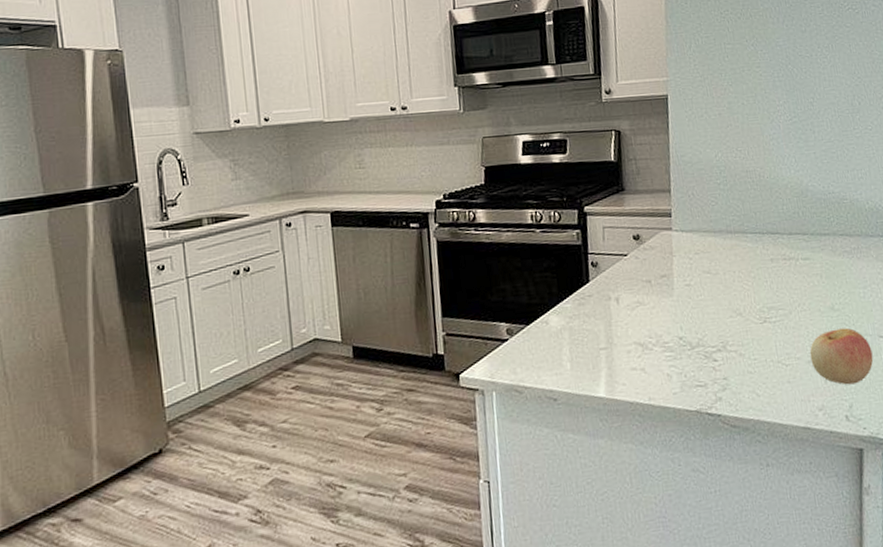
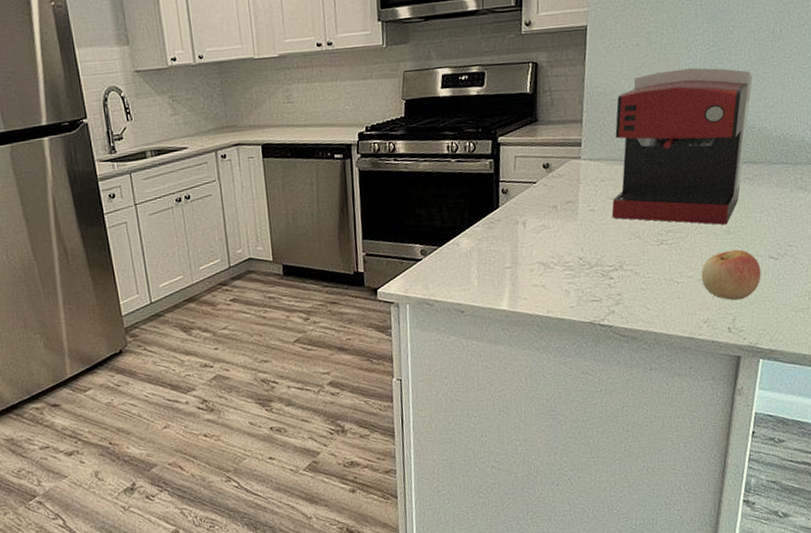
coffee maker: none [704,138,840,302] -> present [611,67,752,225]

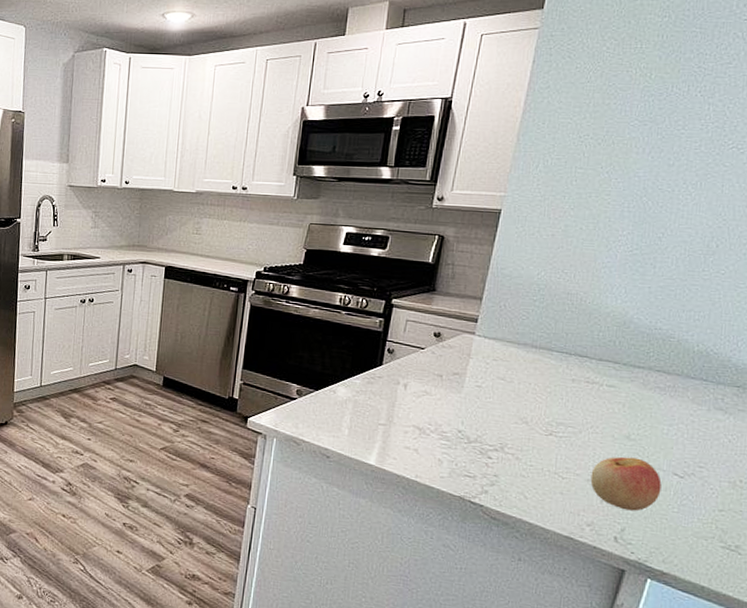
coffee maker: present [611,67,752,225] -> none [499,265,678,430]

